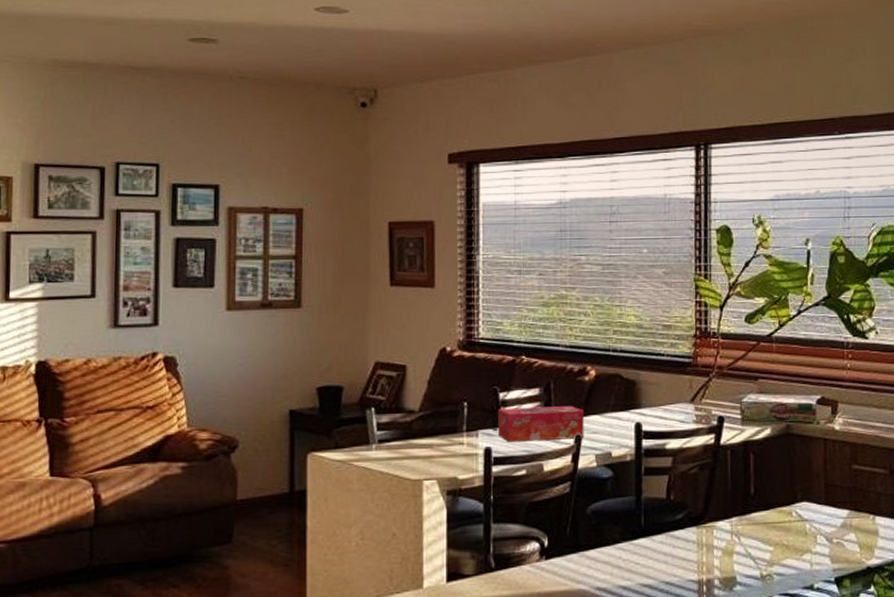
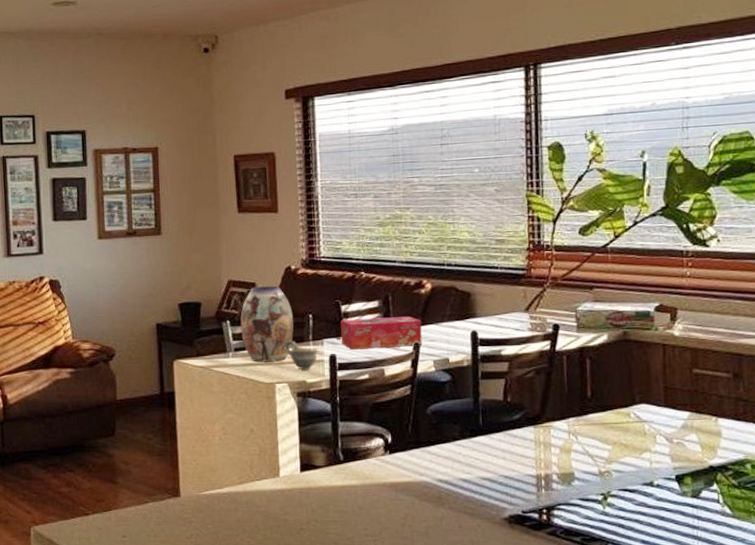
vase: none [387,369,446,456] -> present [240,286,294,362]
cup: none [435,431,471,465] -> present [285,340,317,370]

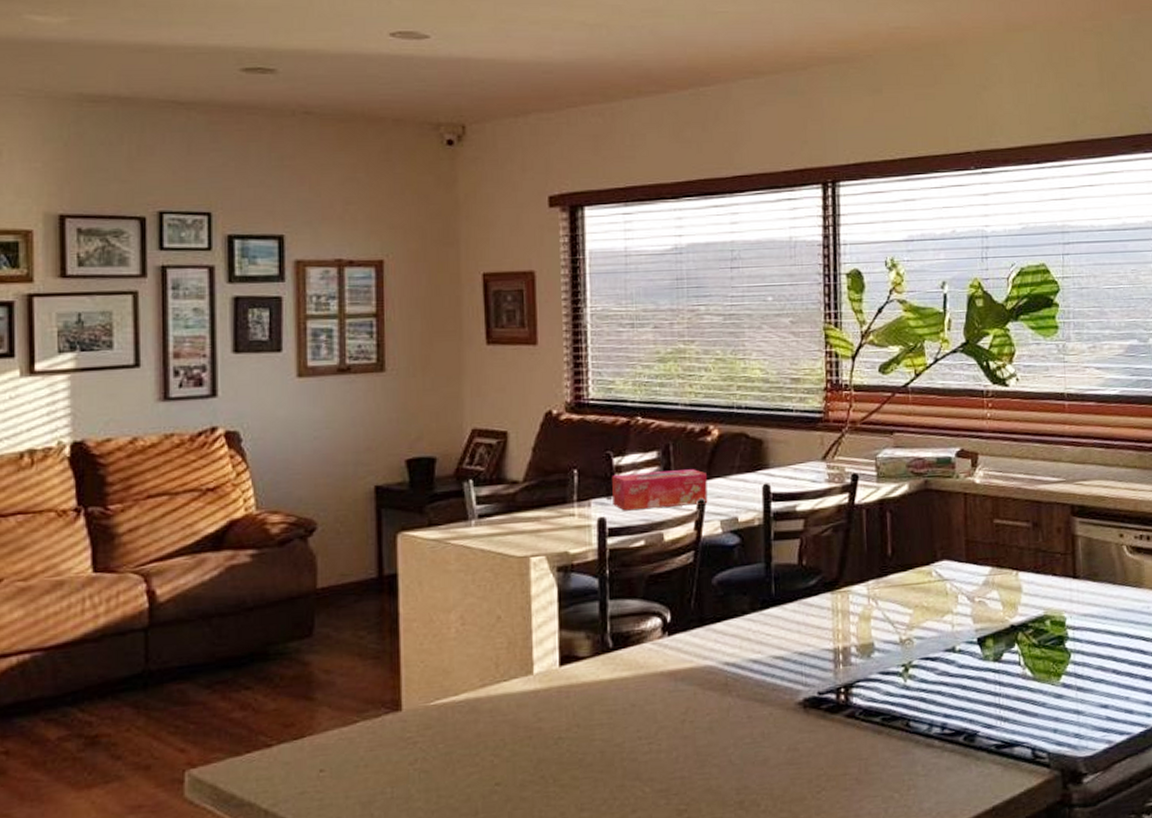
vase: present [240,286,294,362] -> none [487,435,554,531]
cup: present [285,340,317,370] -> none [543,502,583,539]

